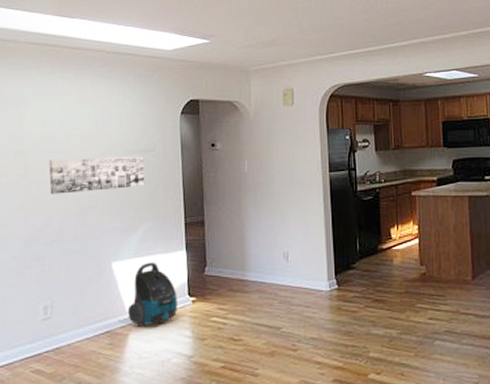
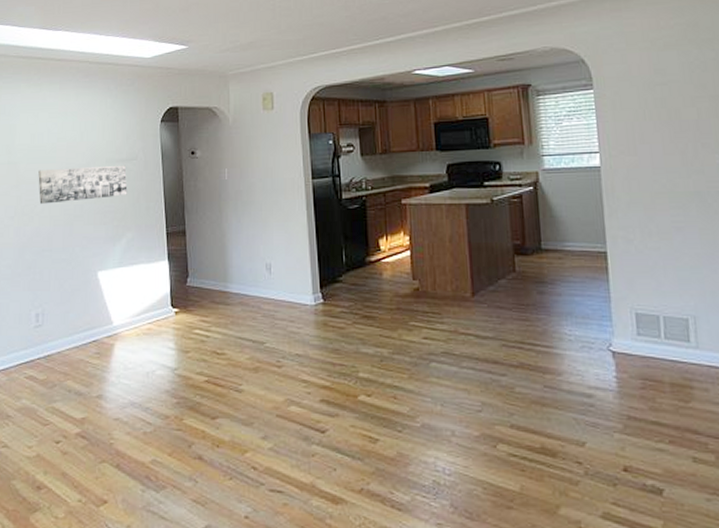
vacuum cleaner: present [127,262,177,327] -> none [112,272,161,337]

